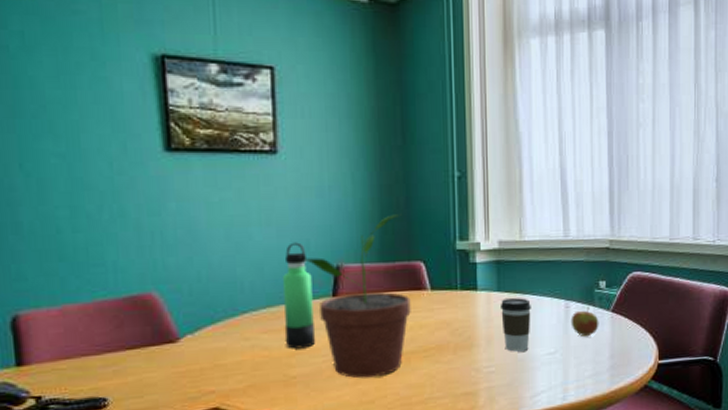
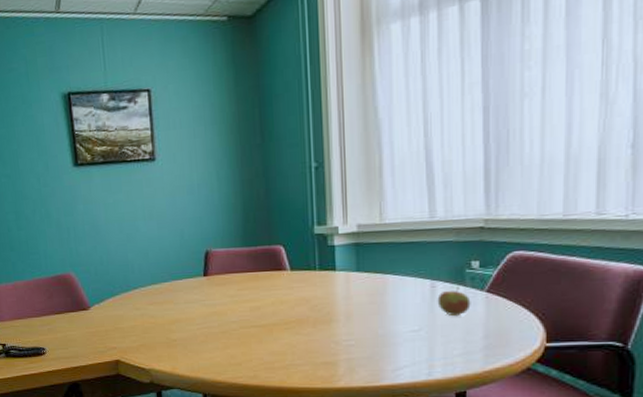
thermos bottle: present [282,242,316,349] -> none [162,232,192,318]
potted plant: present [304,214,411,378] -> none [180,204,272,344]
coffee cup: present [501,298,531,352] -> none [360,277,393,328]

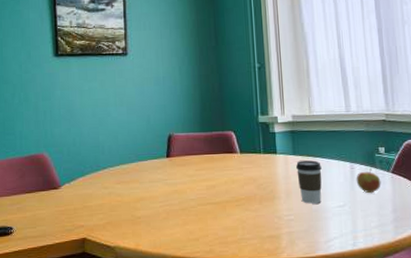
coffee cup: none [360,277,393,328] -> present [296,160,322,204]

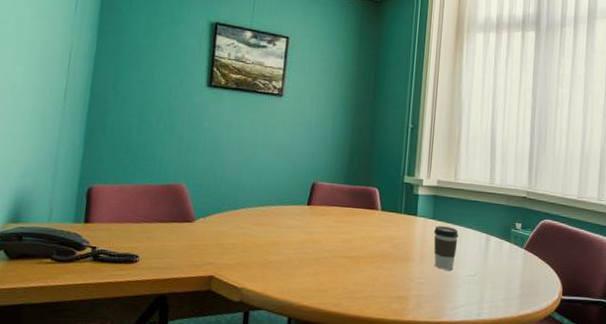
apple: present [356,168,381,194] -> none [489,242,513,267]

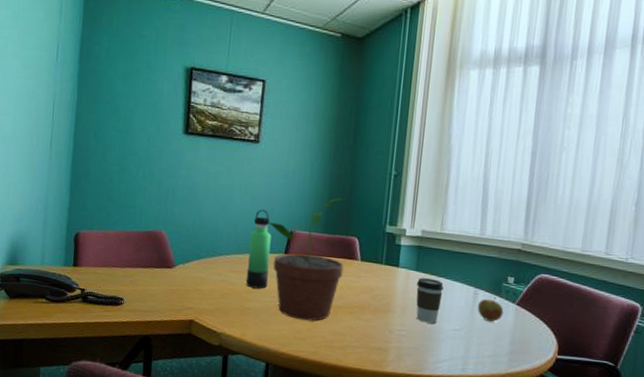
thermos bottle: none [268,161,294,241] -> present [245,209,272,289]
potted plant: none [291,150,366,272] -> present [268,198,345,321]
apple: none [489,242,513,267] -> present [477,297,504,323]

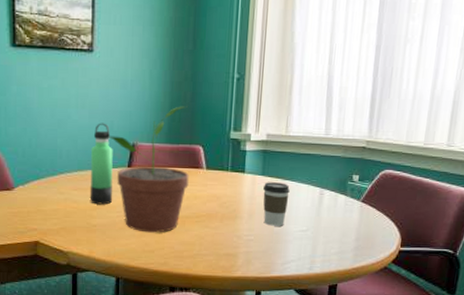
apple: present [477,297,504,323] -> none [323,196,349,221]

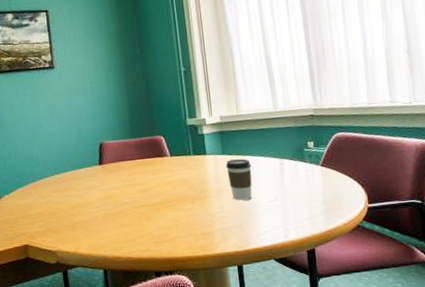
thermos bottle: present [89,123,113,205] -> none [63,128,90,203]
potted plant: present [108,106,189,233] -> none [78,102,157,223]

